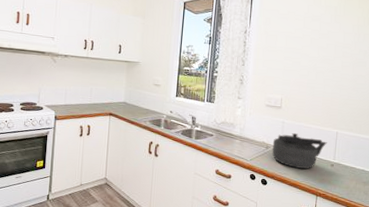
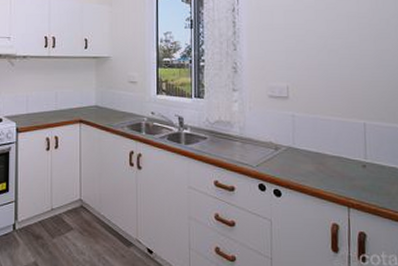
kettle: present [272,132,327,169] -> none [282,127,354,173]

